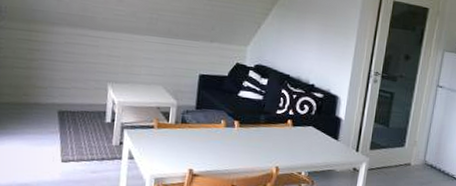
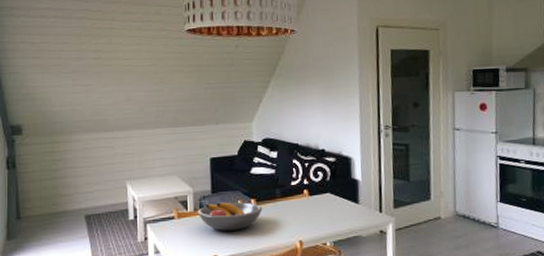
fruit bowl: none [178,119,245,148] -> present [197,202,263,231]

